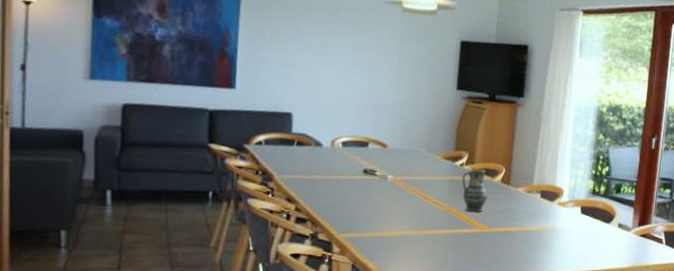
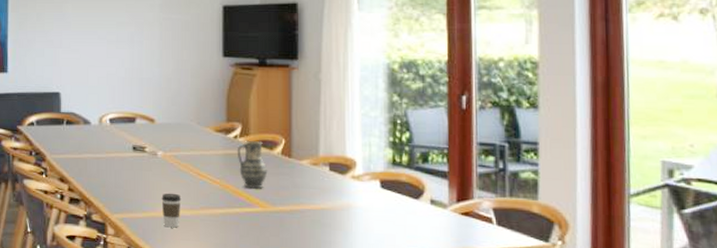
coffee cup: none [388,214,407,247] -> present [161,193,182,228]

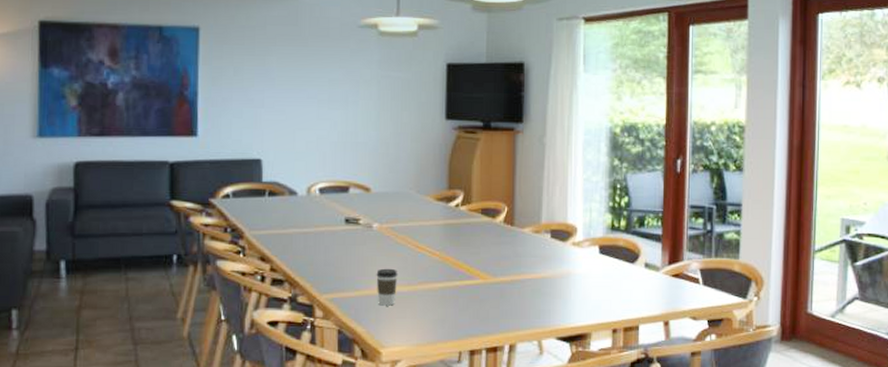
vase: present [237,140,268,189] -> none [458,208,490,260]

